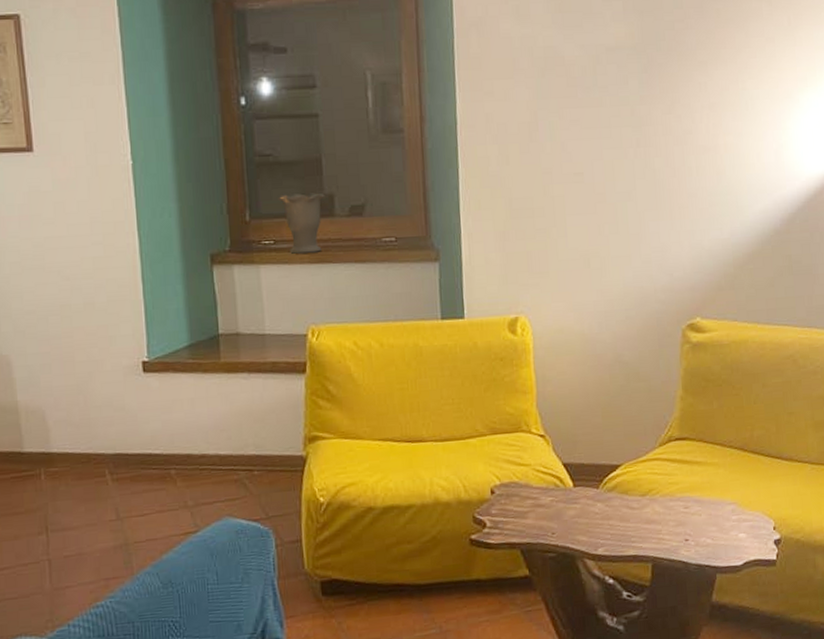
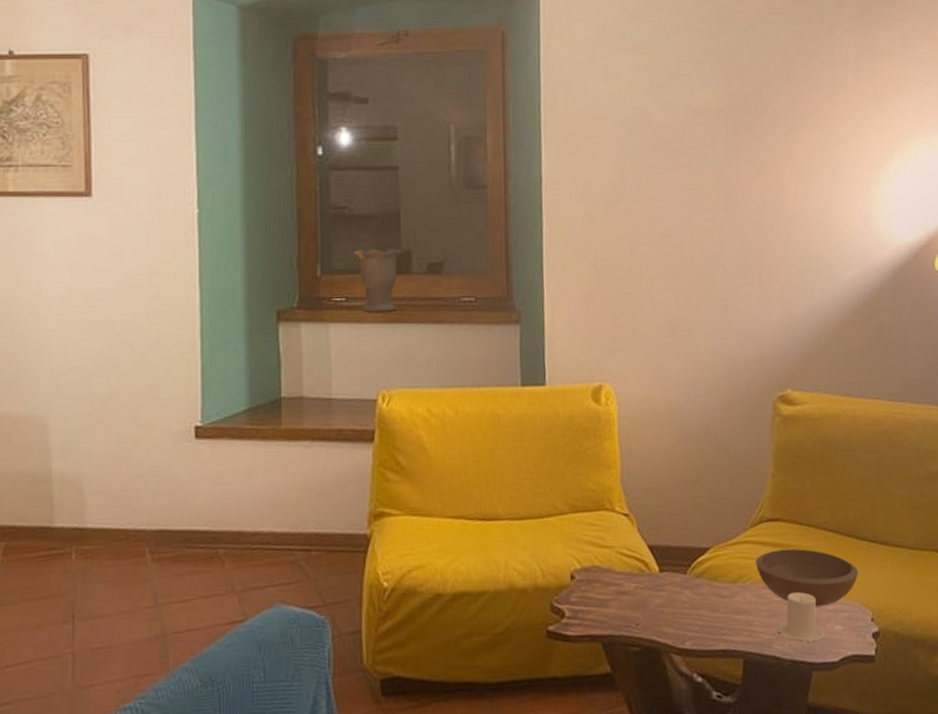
bowl: none [664,464,763,517] -> present [755,548,859,607]
candle: none [684,504,729,548] -> present [777,592,825,642]

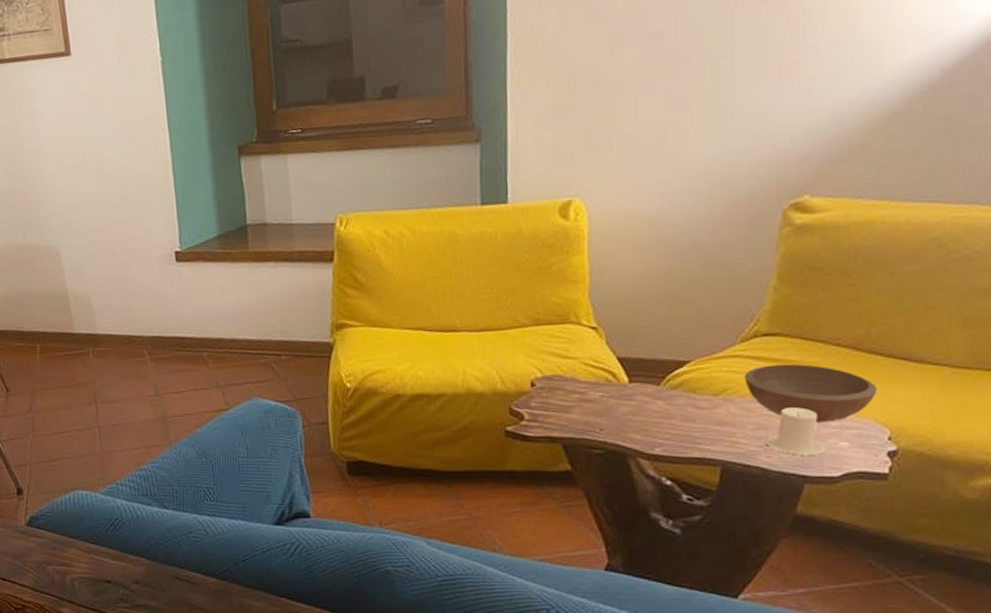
vase: present [354,248,402,312] -> none [307,76,355,142]

